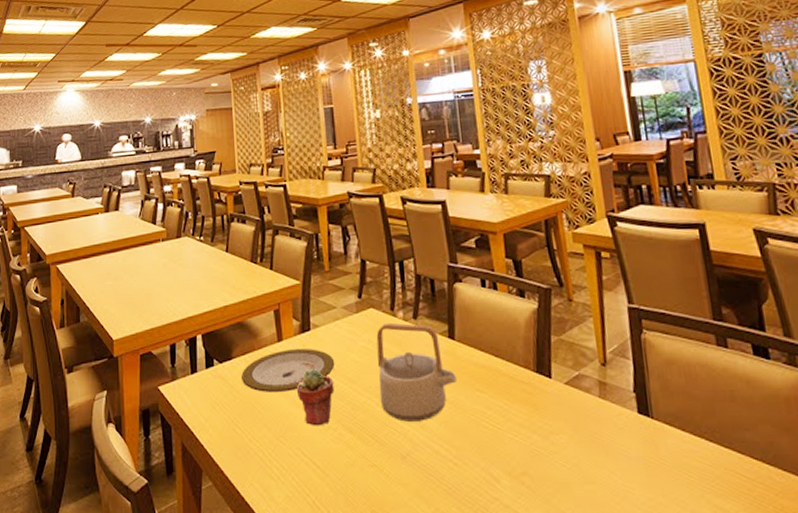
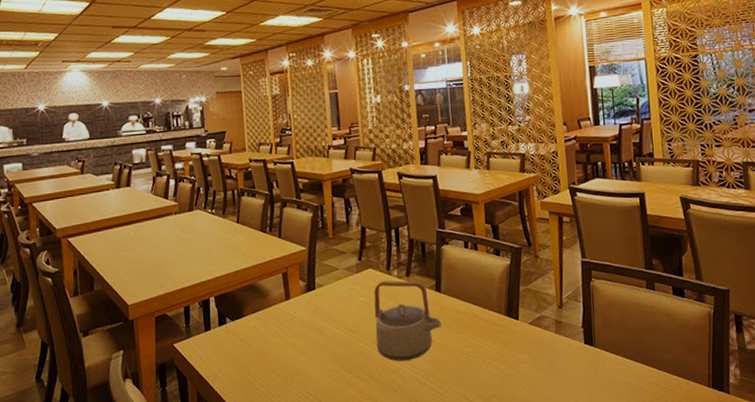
plate: present [241,349,335,392] -> none [252,305,337,344]
potted succulent: present [296,369,335,426] -> none [302,322,337,370]

